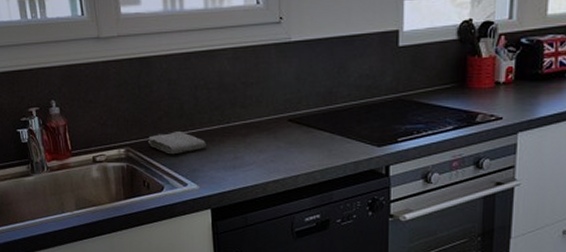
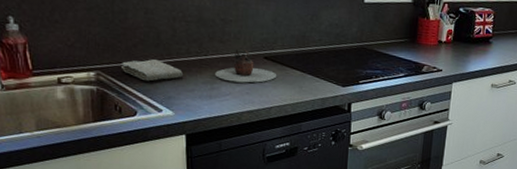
teapot: none [238,112,303,150] -> present [215,47,277,83]

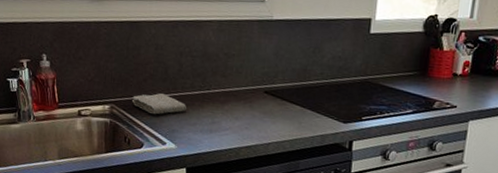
teapot: present [215,47,277,83] -> none [216,82,277,118]

